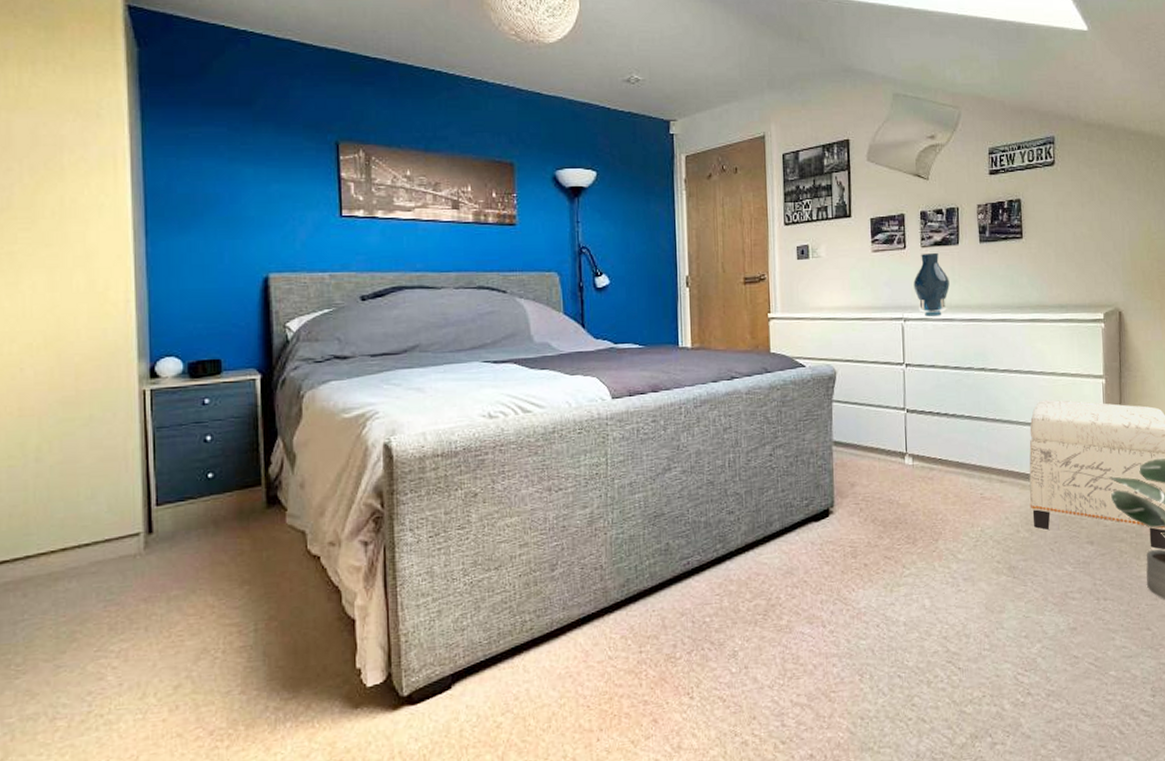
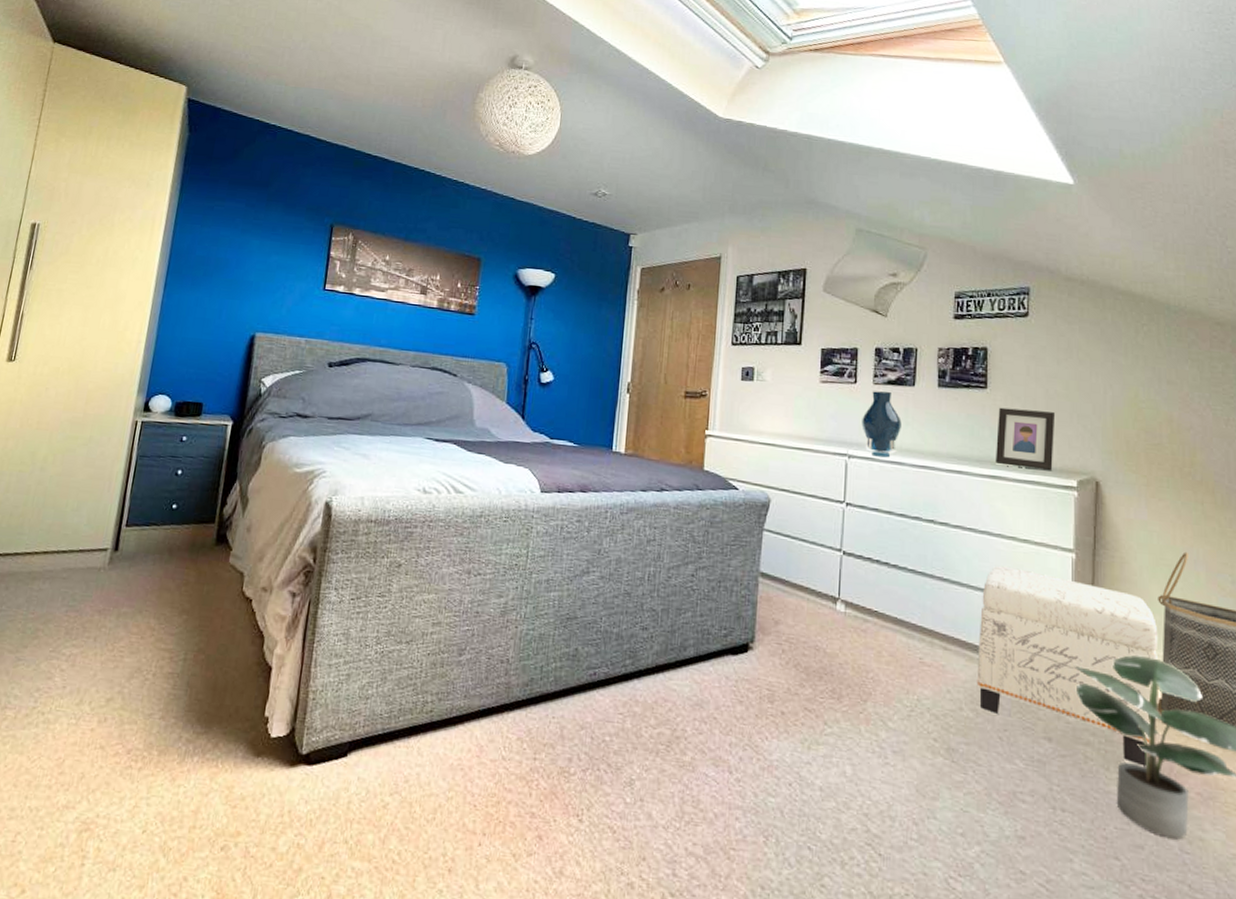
picture frame: none [1033,253,1083,308] -> present [995,407,1056,471]

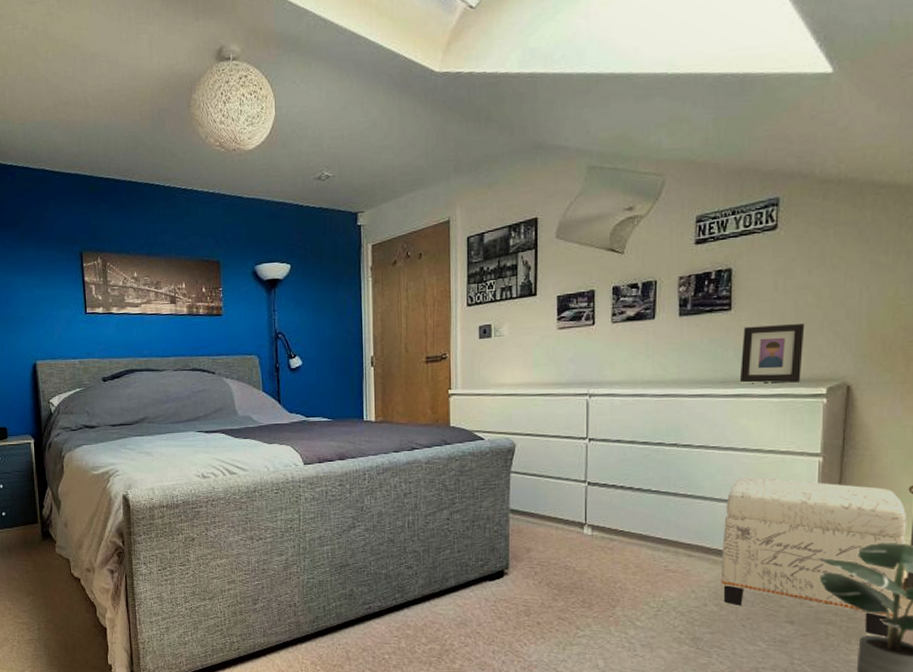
vase: present [862,391,902,458] -> none [601,327,642,392]

